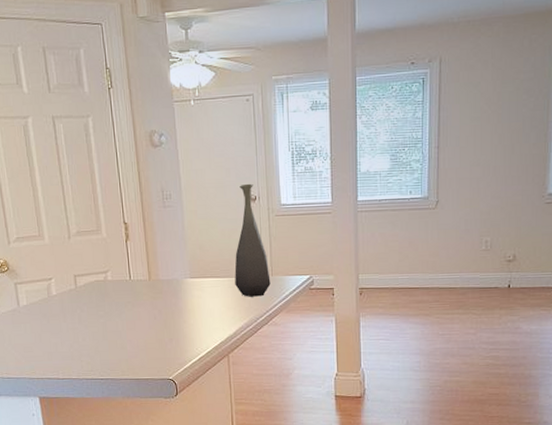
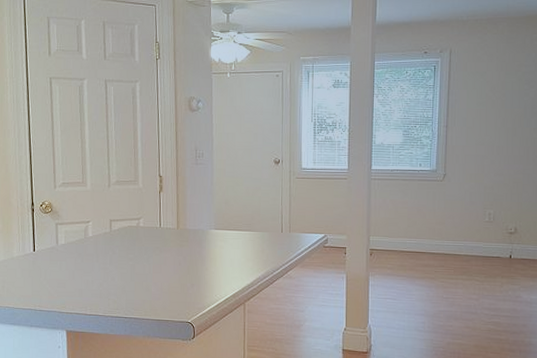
bottle: present [234,183,271,297] -> none [255,148,288,251]

